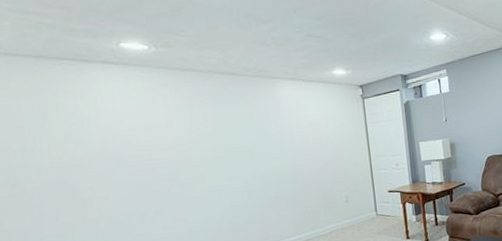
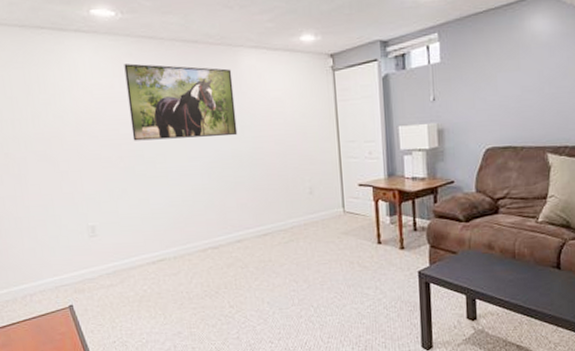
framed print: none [158,93,277,165] -> present [124,63,238,141]

